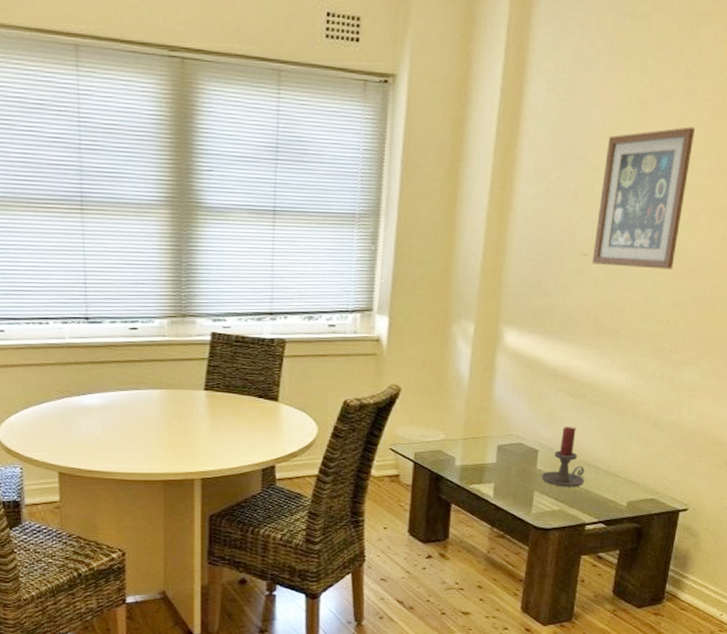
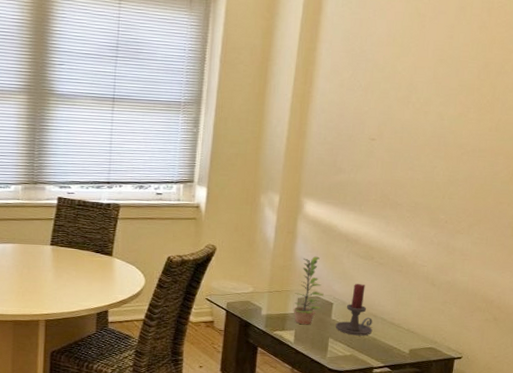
plant: none [492,395,529,477] -> present [293,256,325,325]
wall art: present [592,127,696,270] -> none [379,37,466,154]

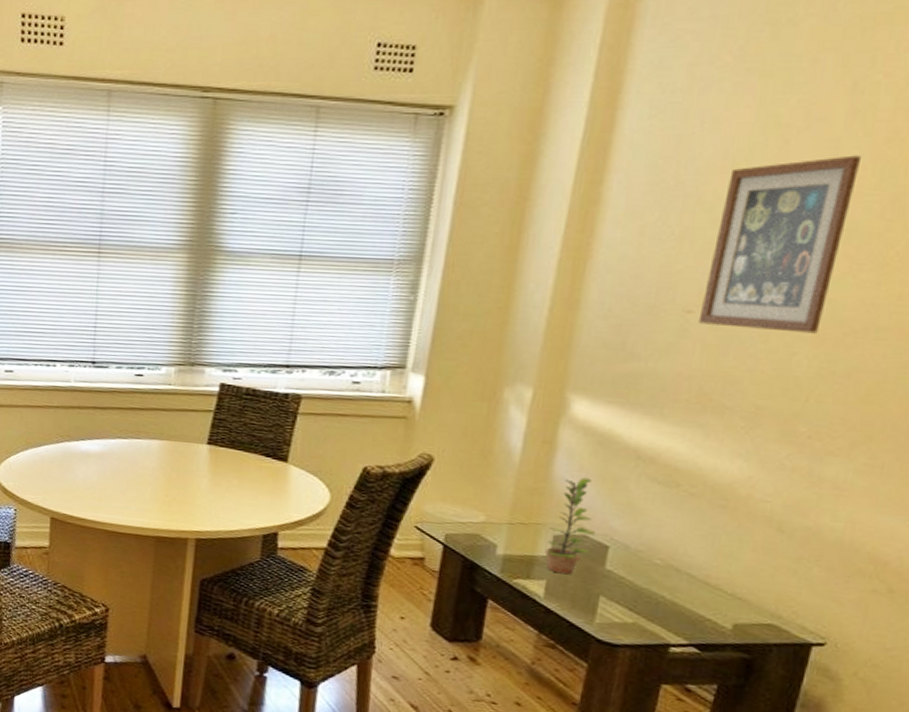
candle holder: present [335,284,373,336] -> none [610,521,673,598]
wall art: none [379,37,466,154] -> present [698,155,862,334]

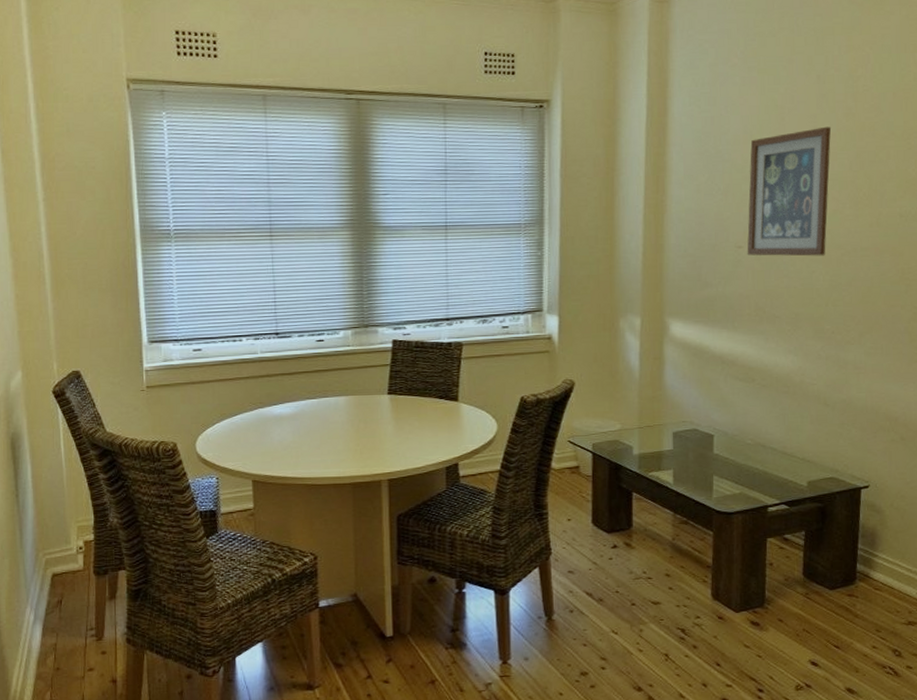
plant: present [544,477,596,575] -> none [668,383,703,463]

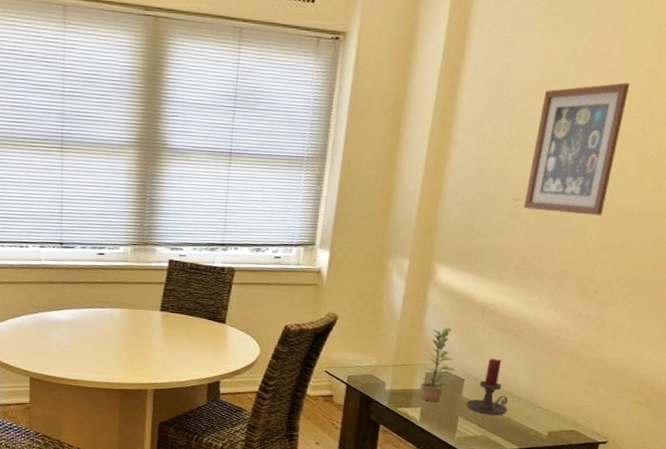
plant: none [668,383,703,463] -> present [419,327,456,402]
candle holder: none [719,410,763,471] -> present [466,359,508,416]

